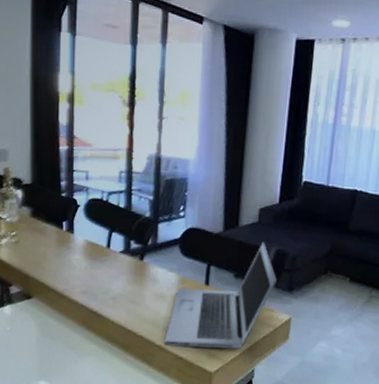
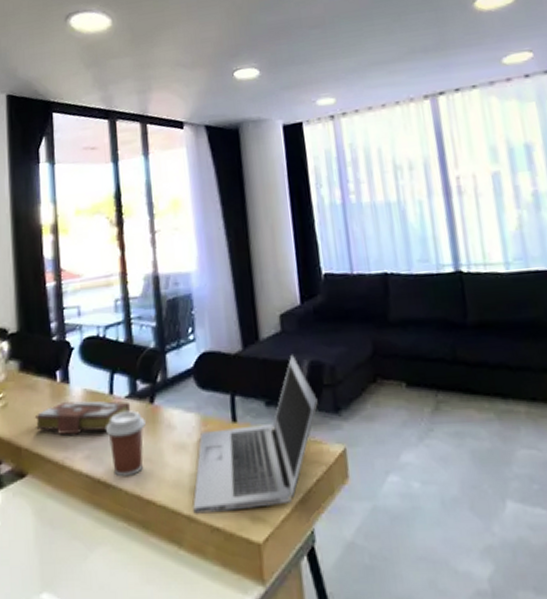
book: none [41,247,124,275] -> present [34,400,131,435]
coffee cup: none [101,262,134,312] -> present [106,410,146,477]

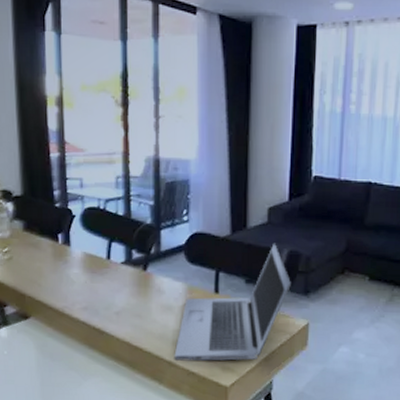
book: present [34,400,131,435] -> none [37,260,126,289]
coffee cup: present [106,410,146,477] -> none [102,274,138,327]

